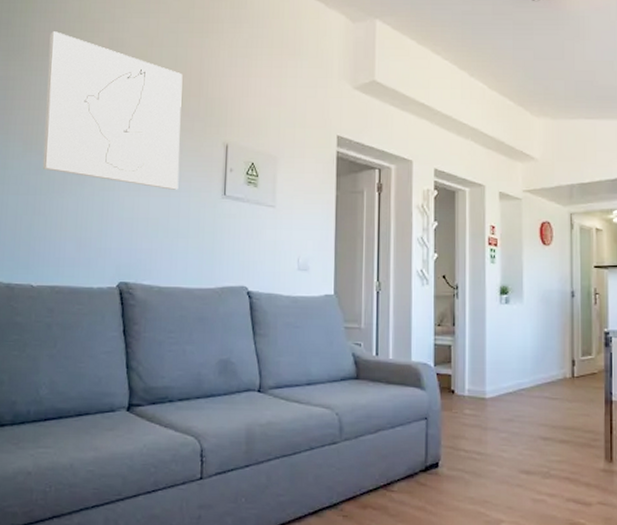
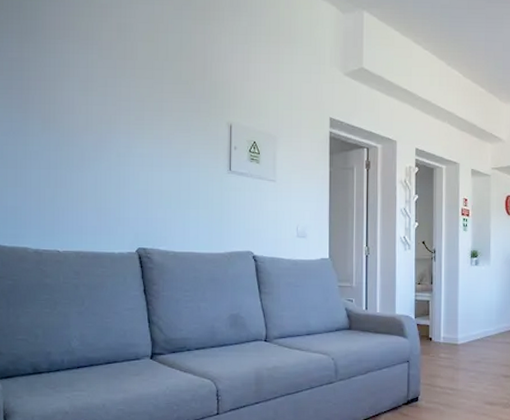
wall art: present [42,31,183,190] -> none [60,15,188,165]

